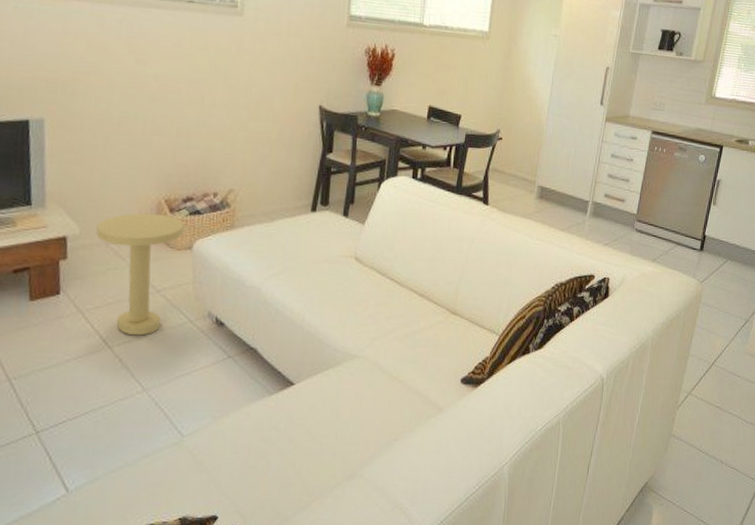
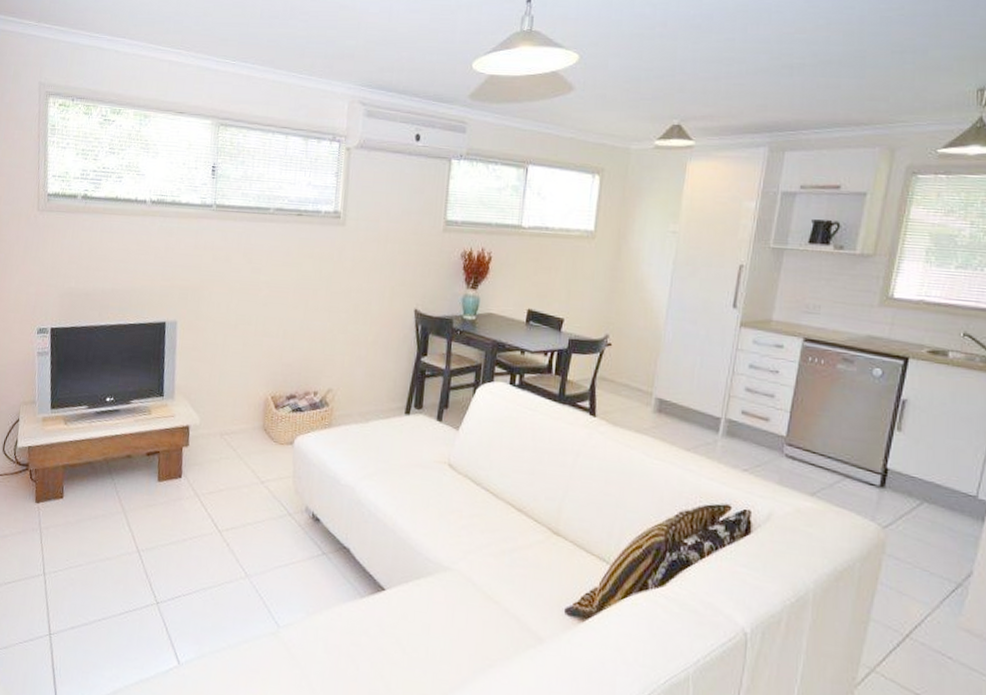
side table: present [96,213,185,336] -> none [213,407,287,524]

